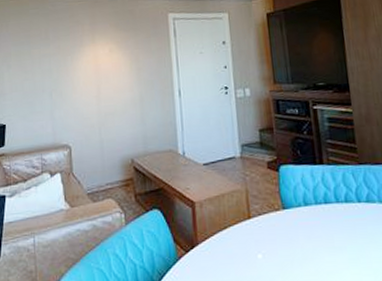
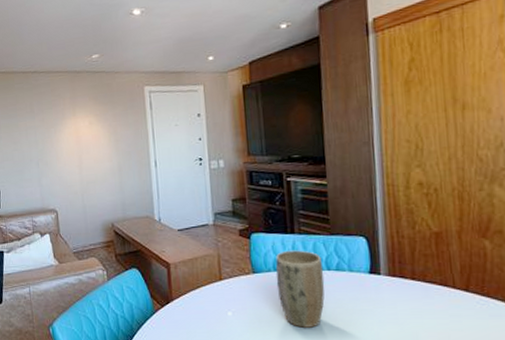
plant pot: none [305,181,357,268] -> present [276,250,325,328]

